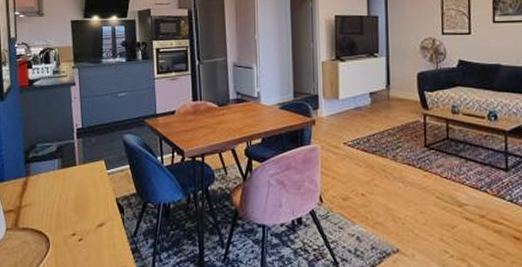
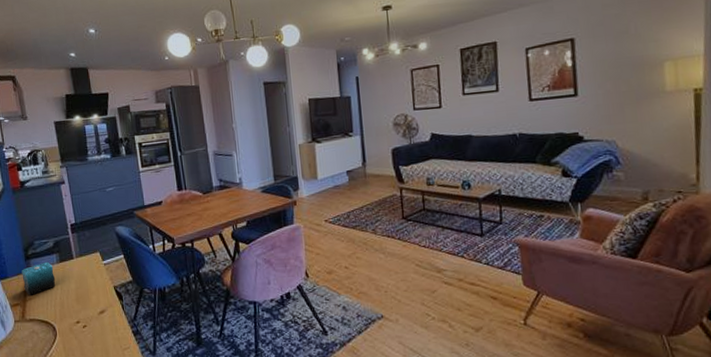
candle: none [20,166,55,202] -> present [21,261,56,295]

